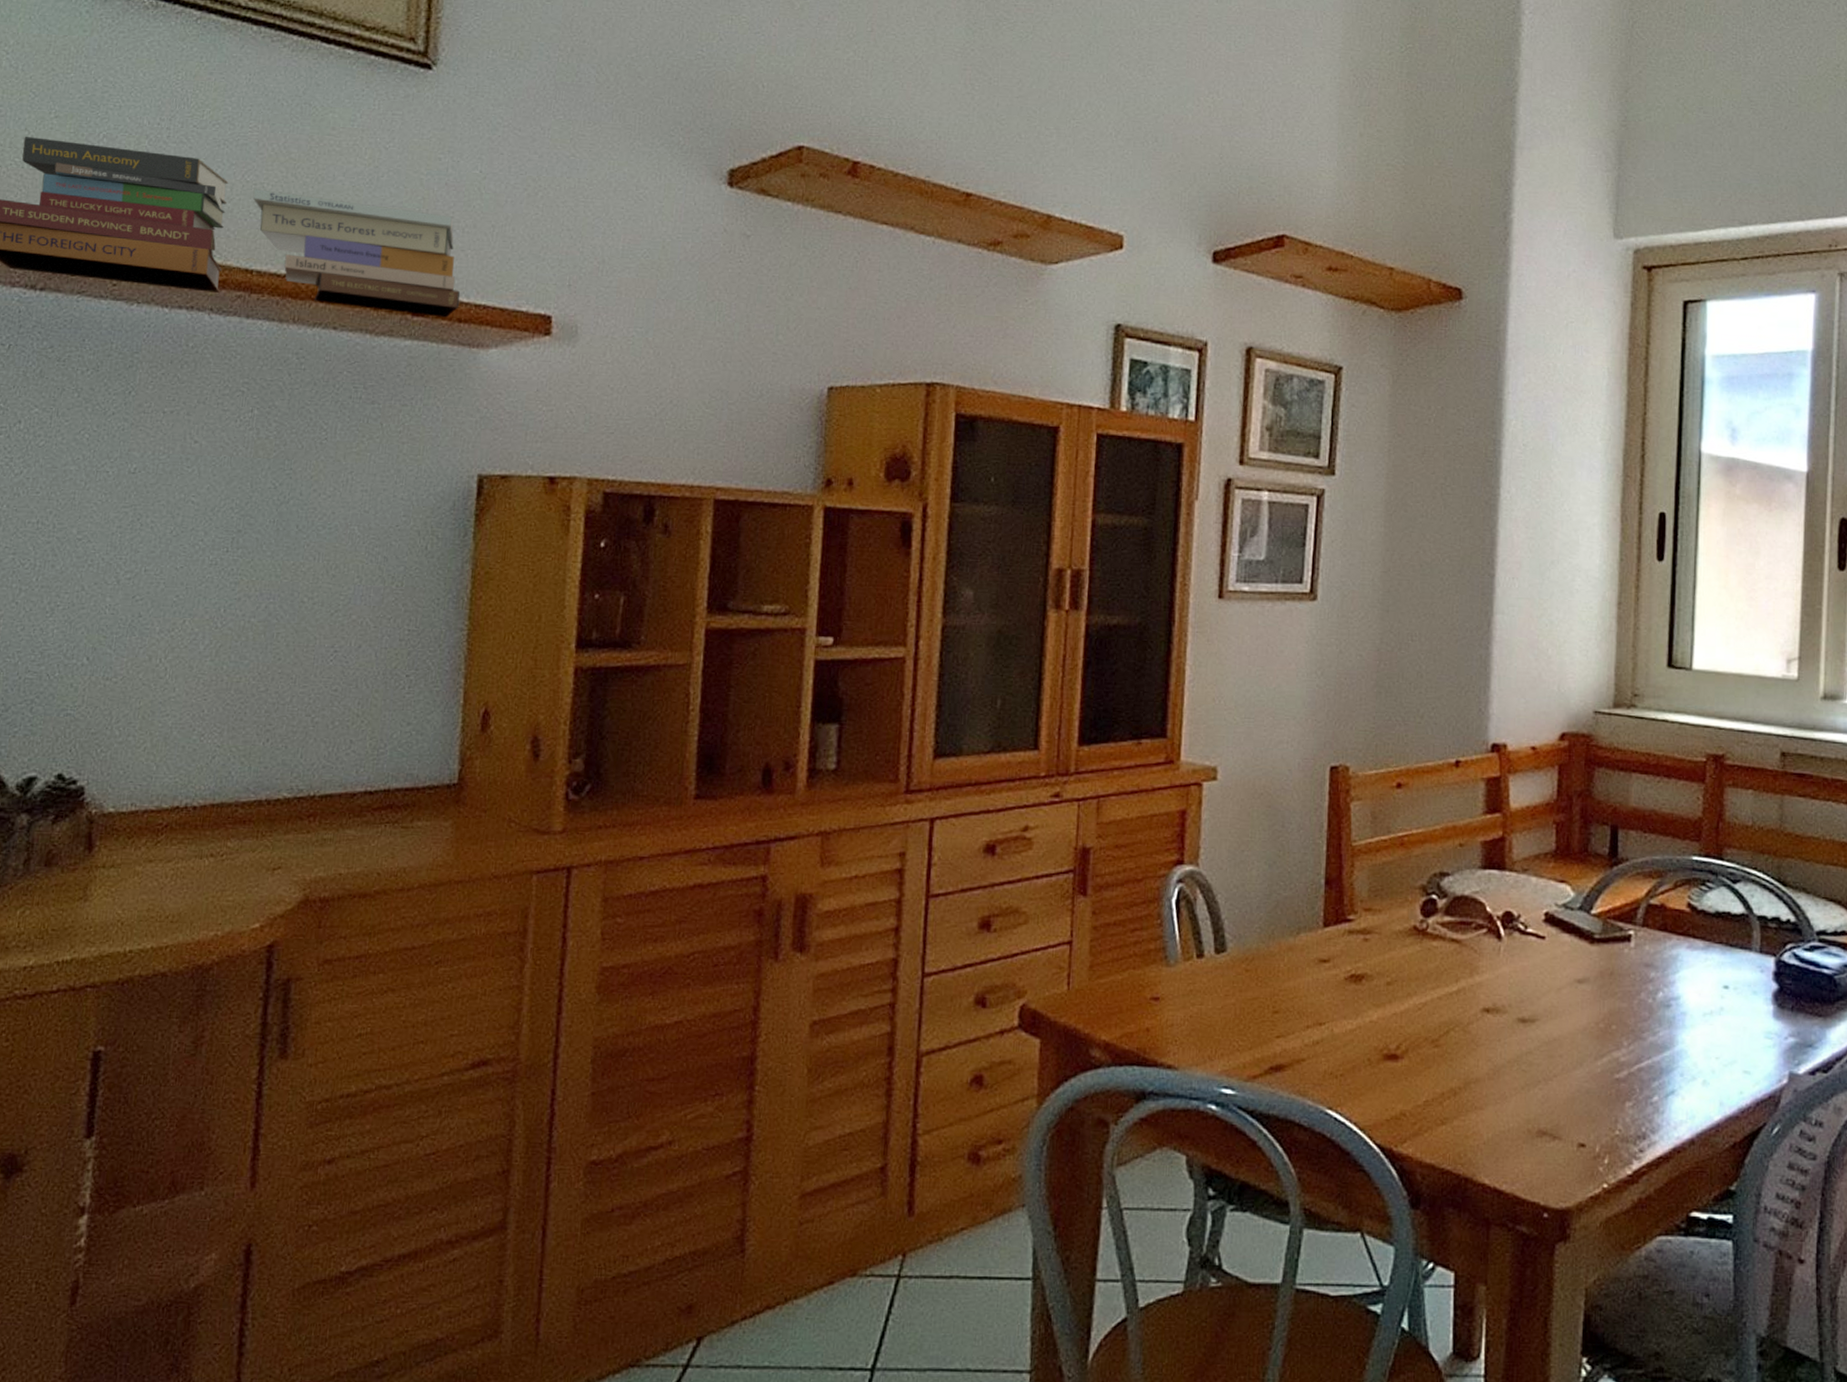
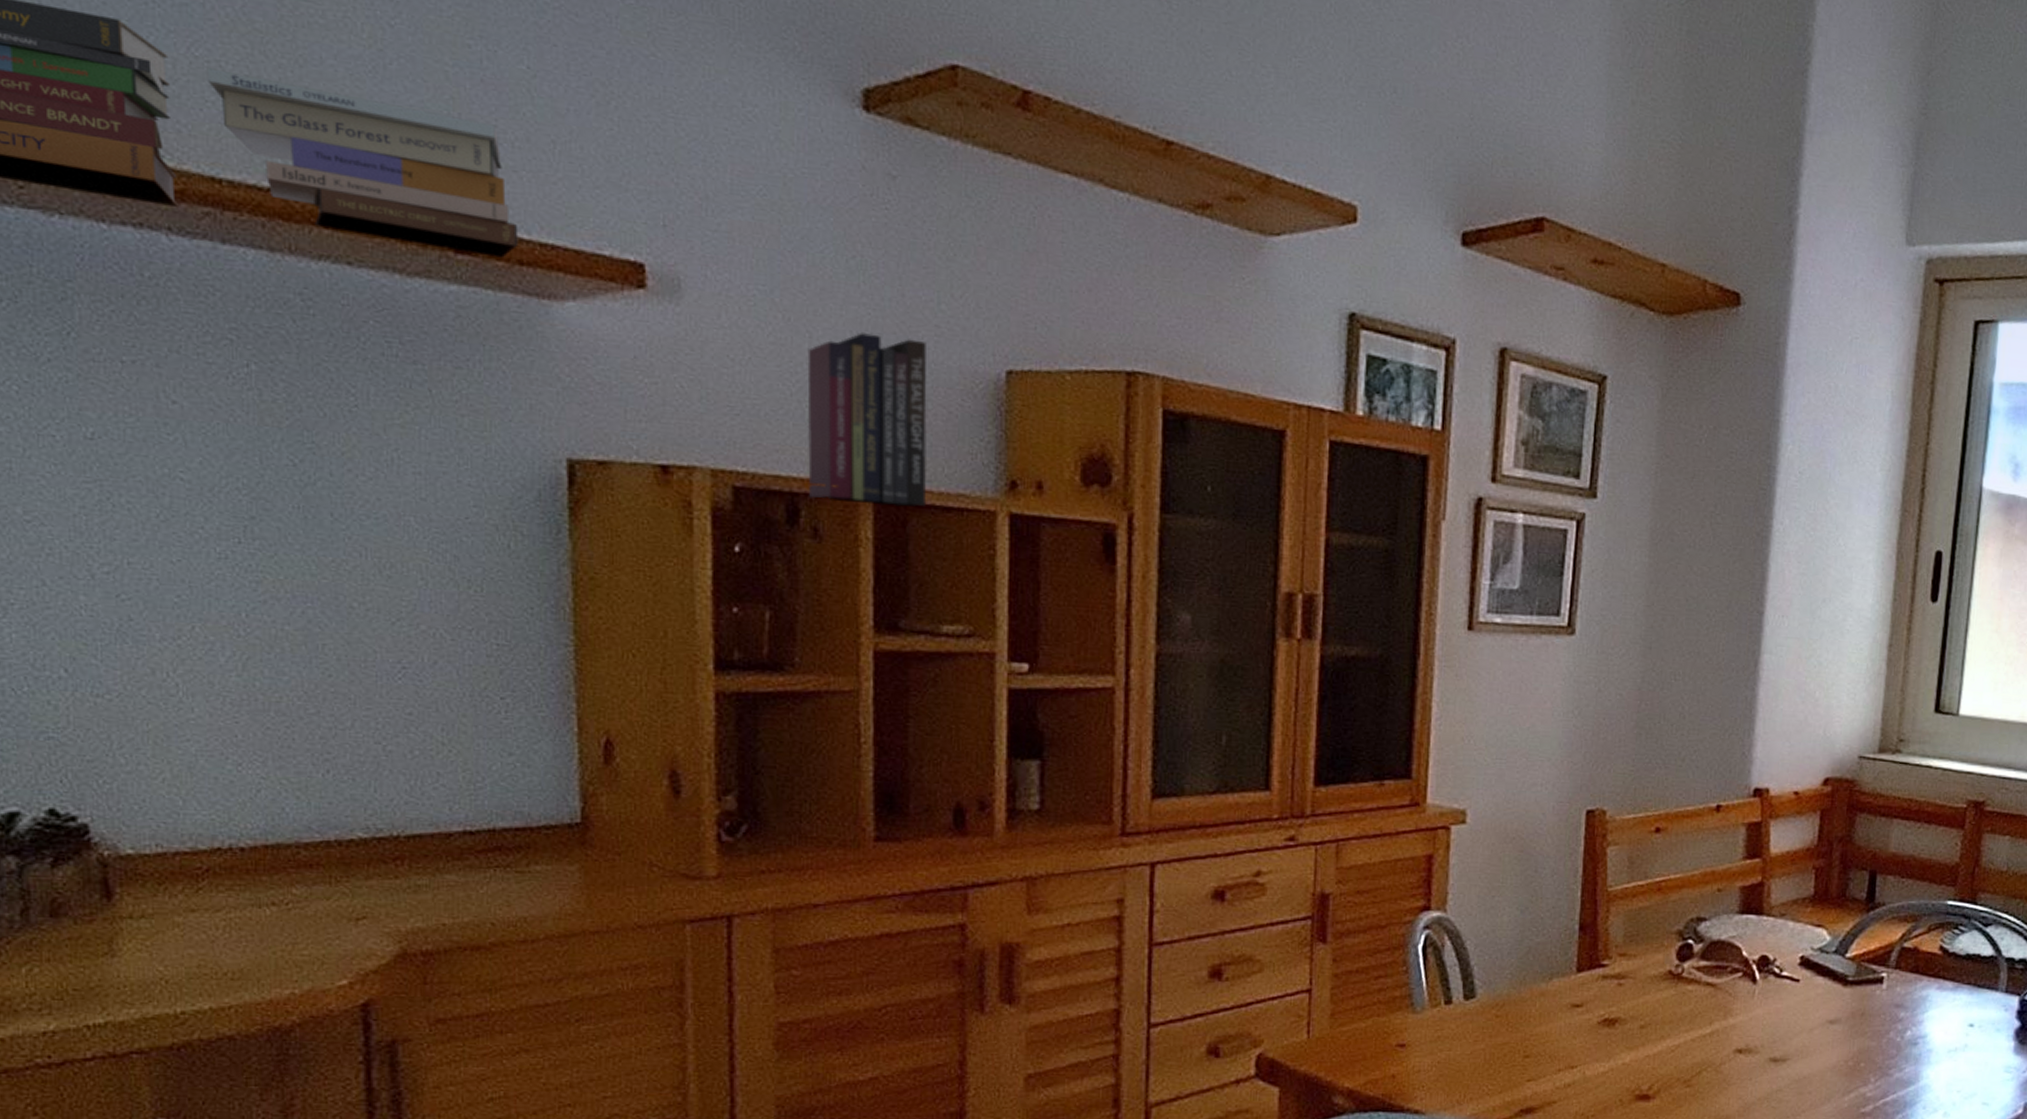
books: none [663,362,765,505] -> present [807,332,928,507]

